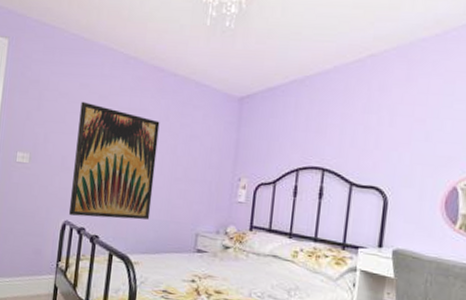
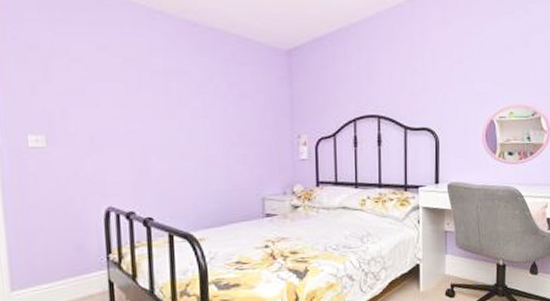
wall art: present [69,101,160,220] -> none [102,67,209,200]

